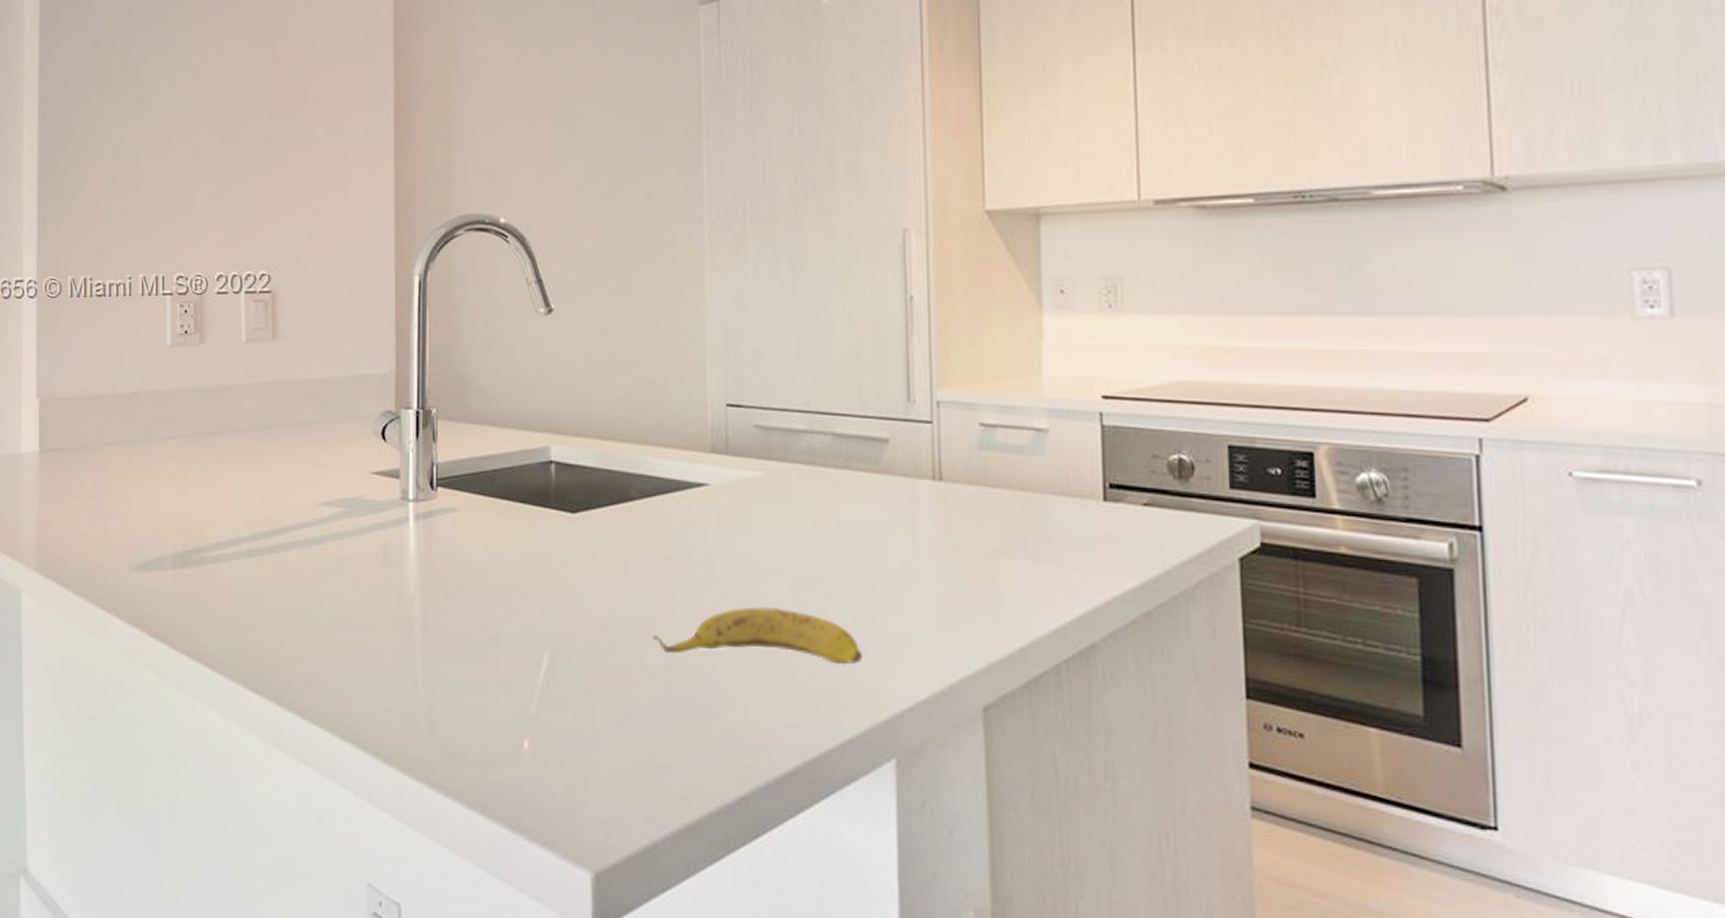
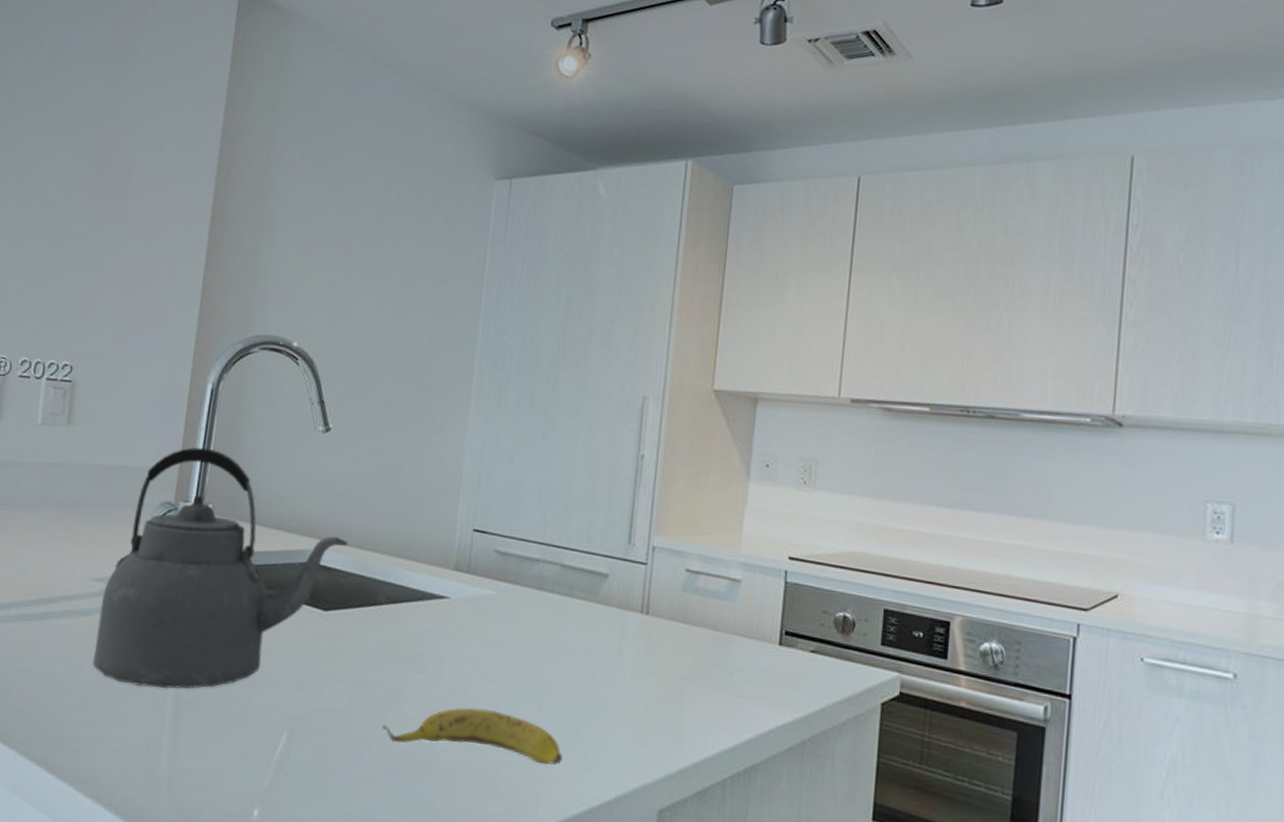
kettle: none [332,347,588,616] -> present [92,447,348,689]

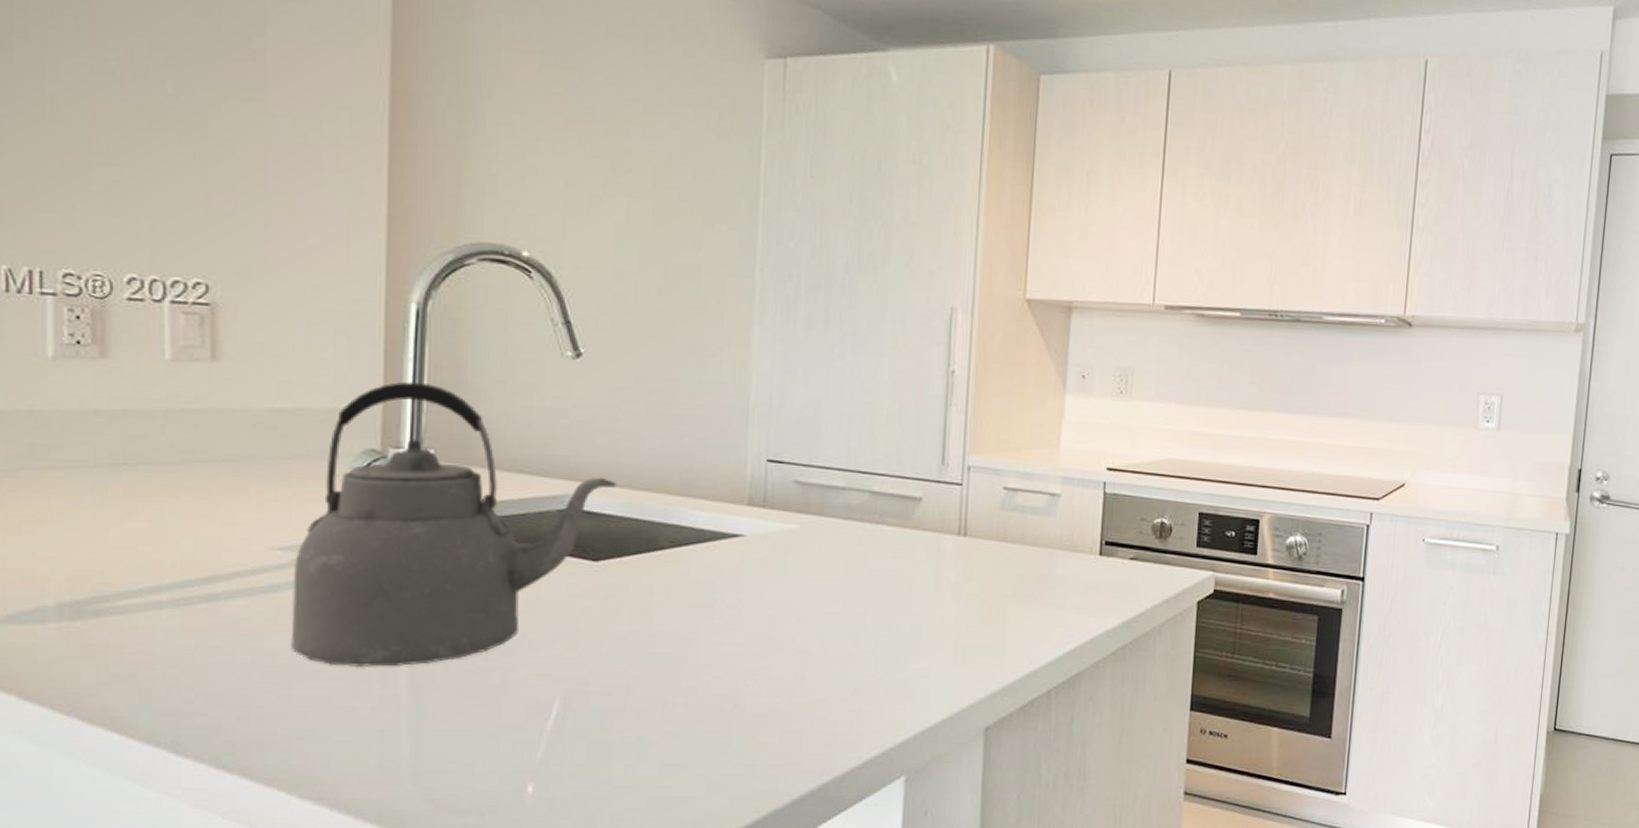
banana: present [382,708,563,765] -> none [676,649,882,698]

